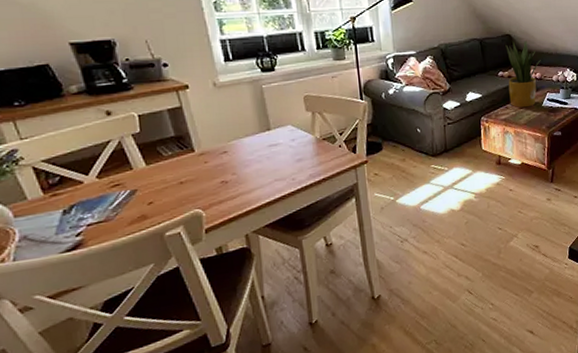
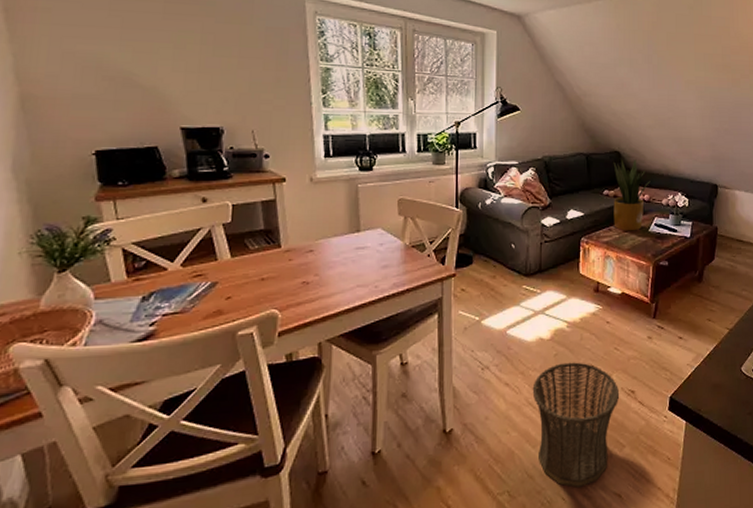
basket: none [448,226,526,330] -> present [532,362,620,488]

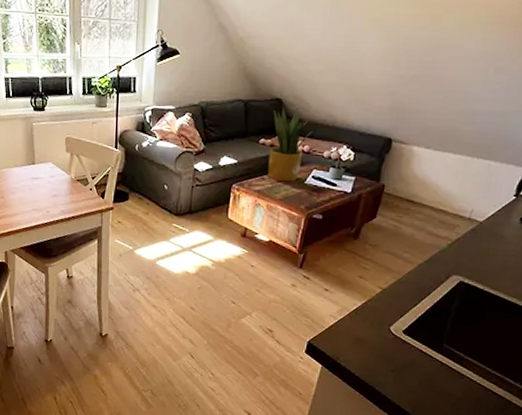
basket: present [532,362,620,488] -> none [176,295,258,400]

